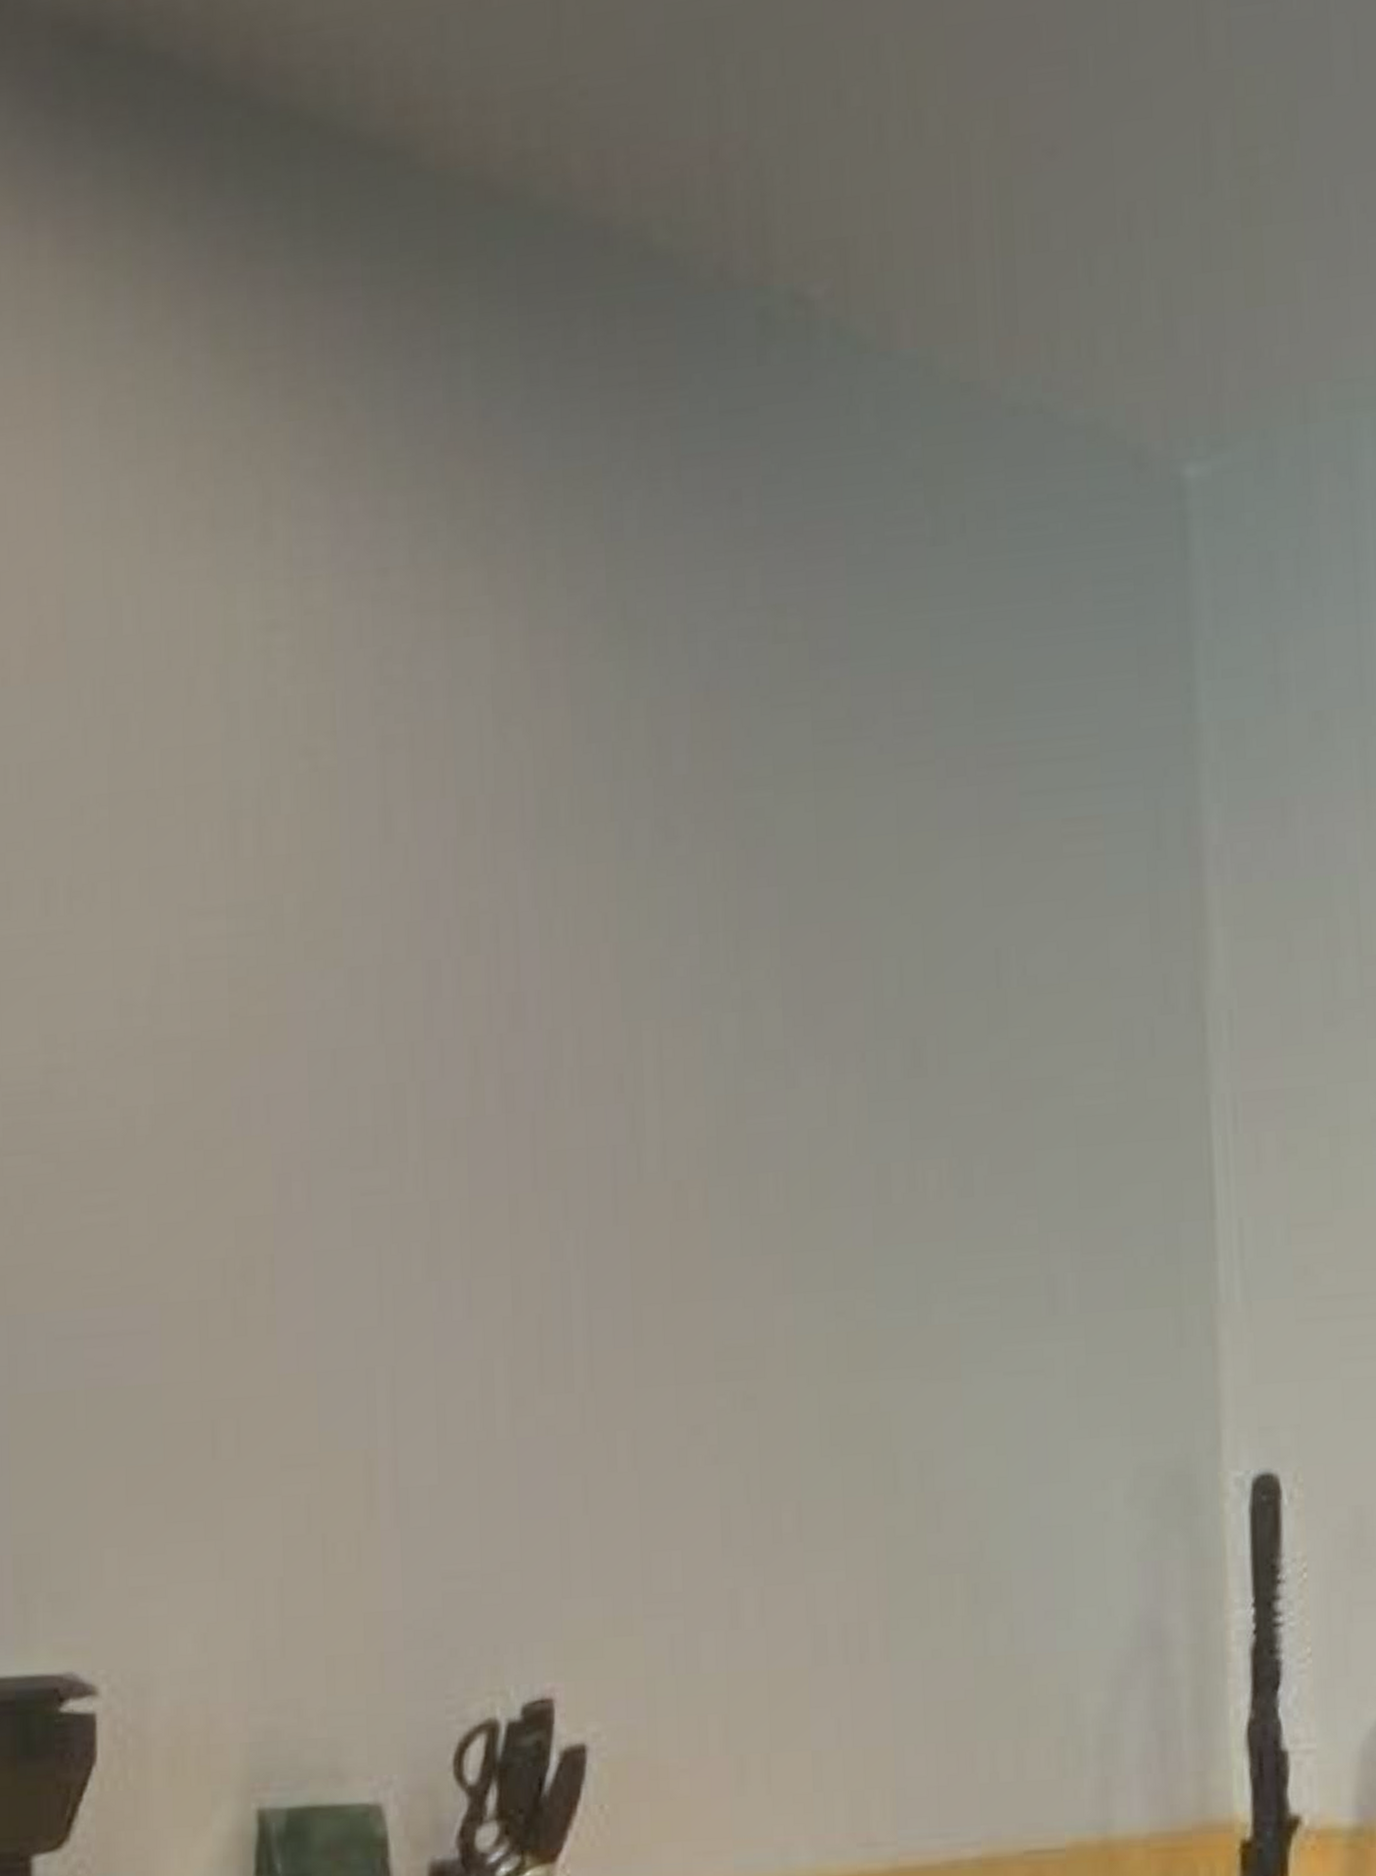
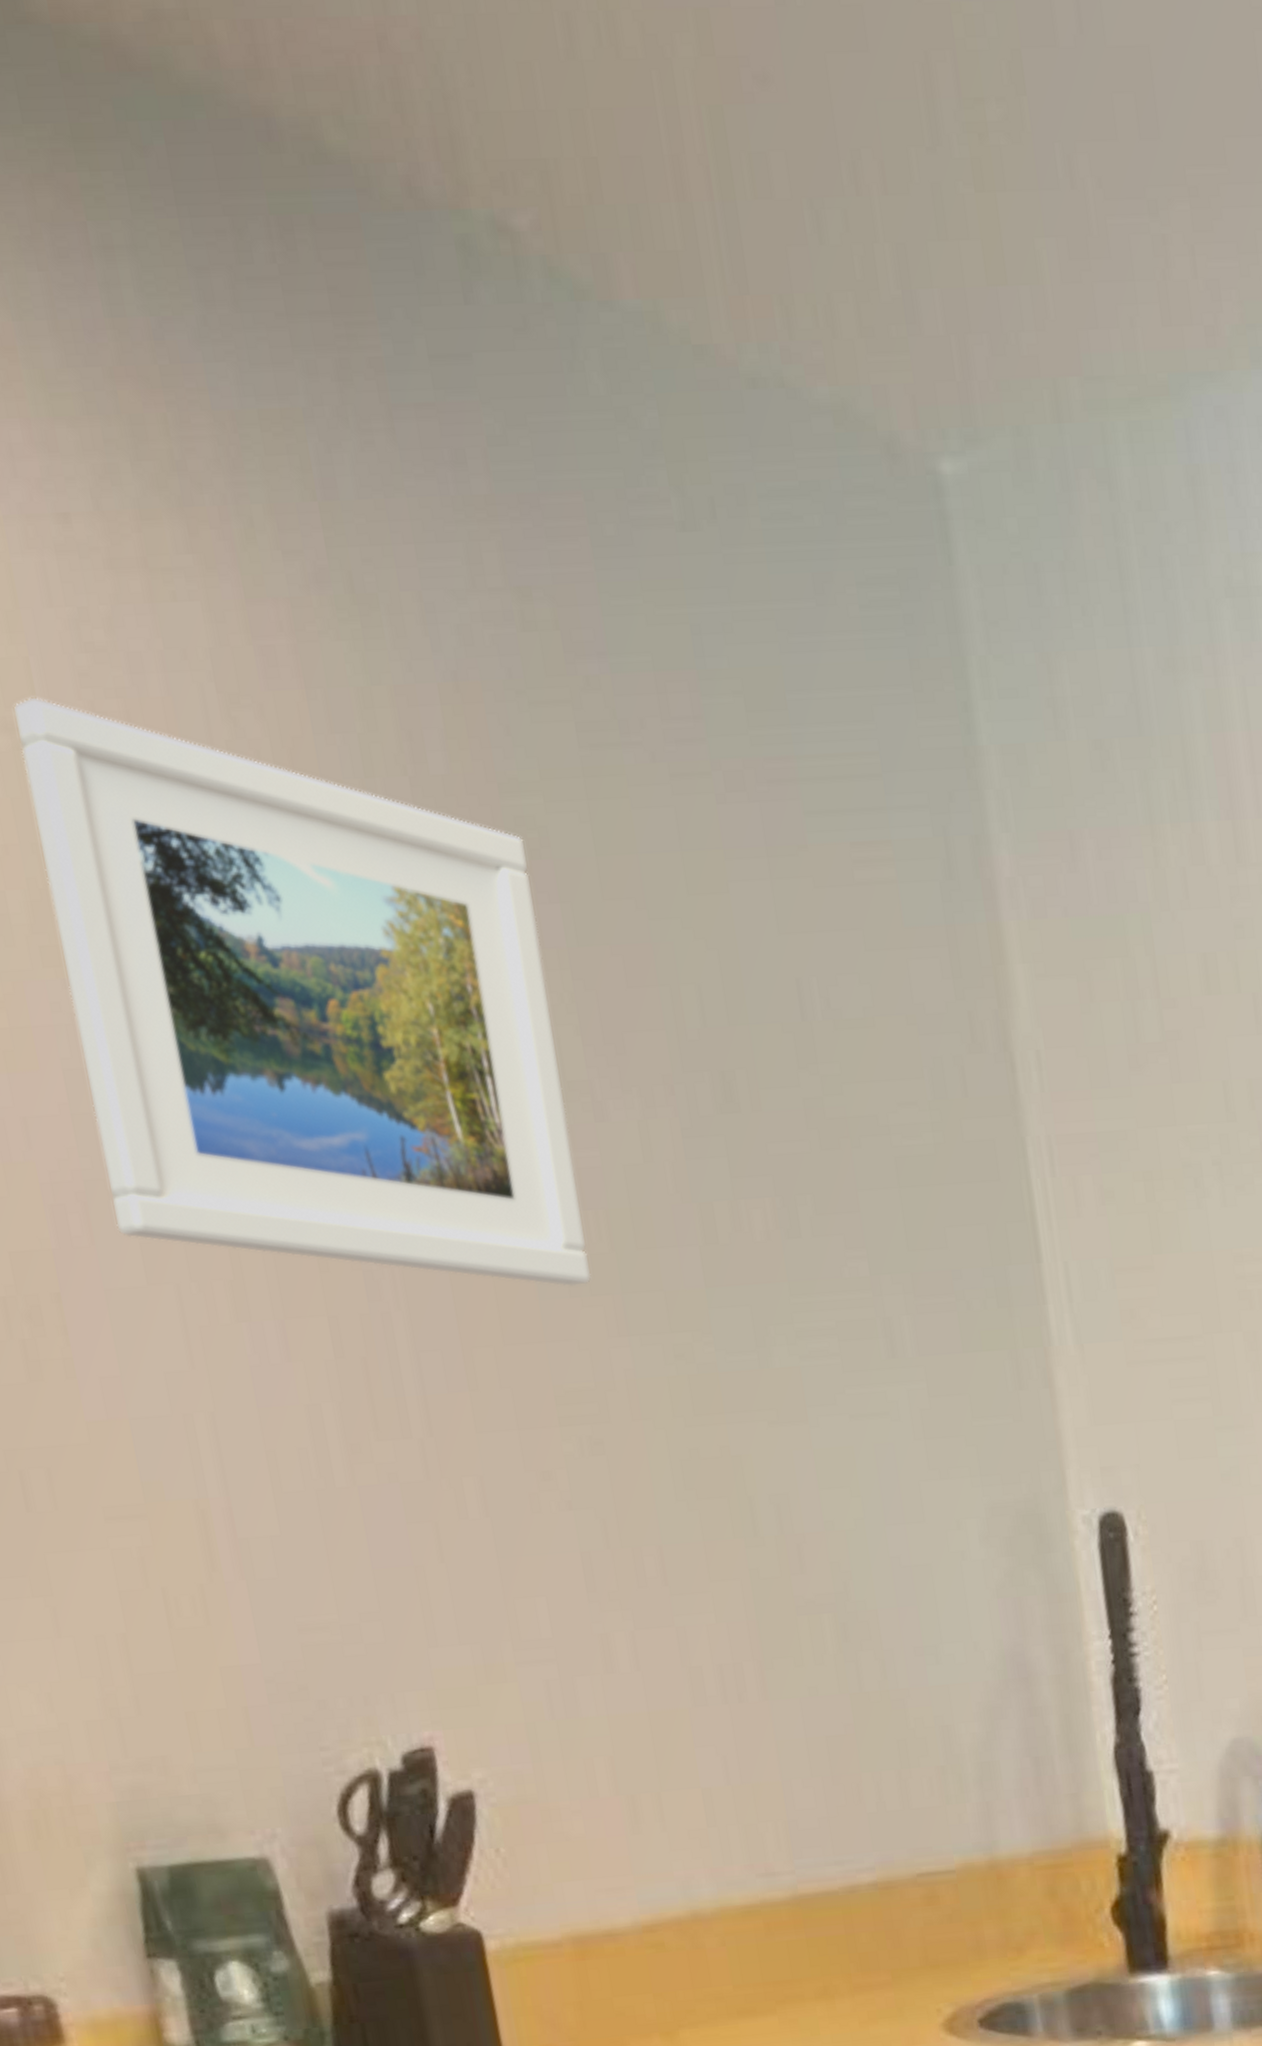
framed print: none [316,725,765,1246] -> present [14,697,592,1286]

